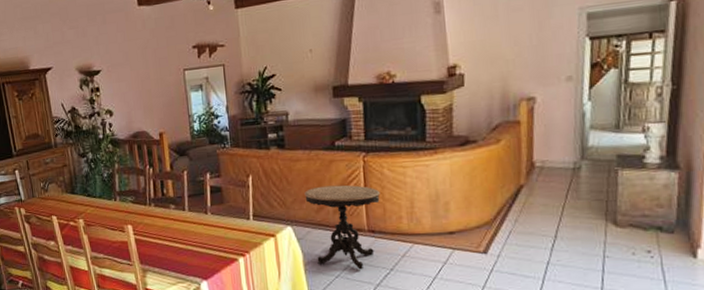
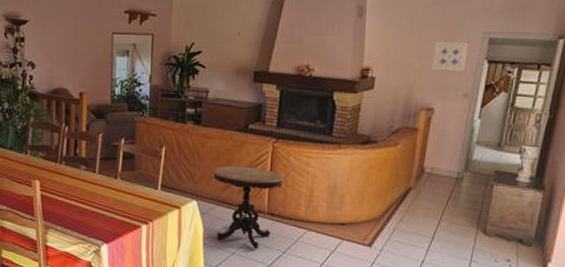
wall art: none [525,22,565,57] -> present [431,42,468,71]

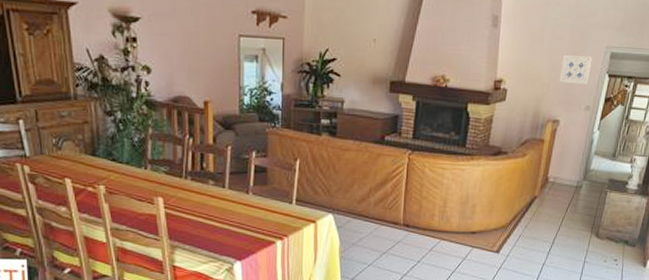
side table: present [213,165,284,249] -> none [349,178,419,260]

